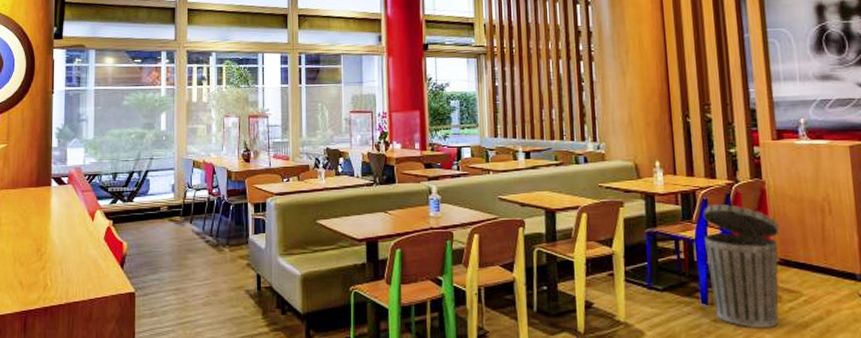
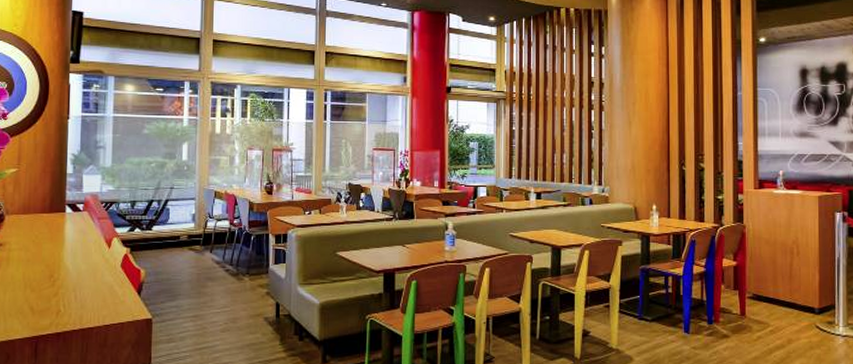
trash can: present [703,205,780,327] -> none [690,245,755,354]

